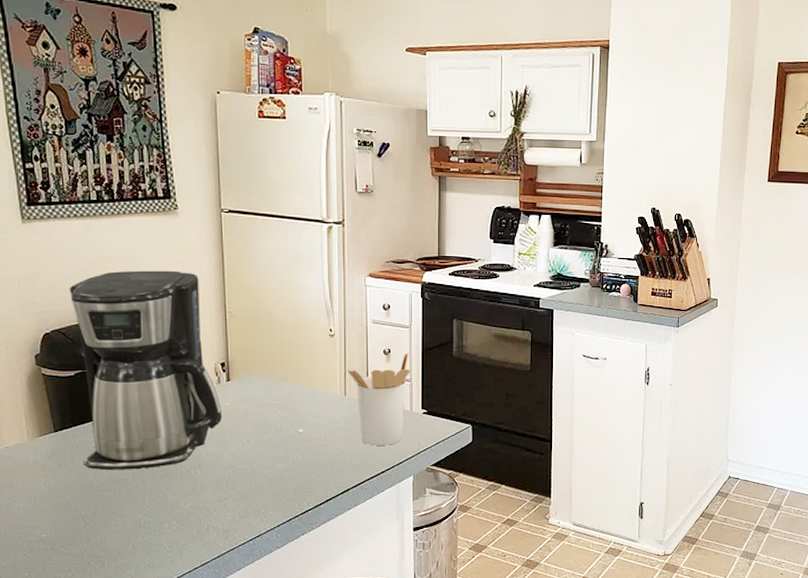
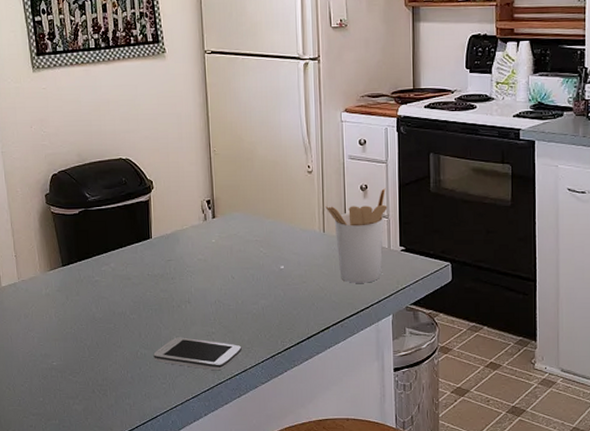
coffee maker: present [69,270,223,471] -> none [72,112,209,304]
smartphone: none [158,503,256,537] -> present [153,337,242,371]

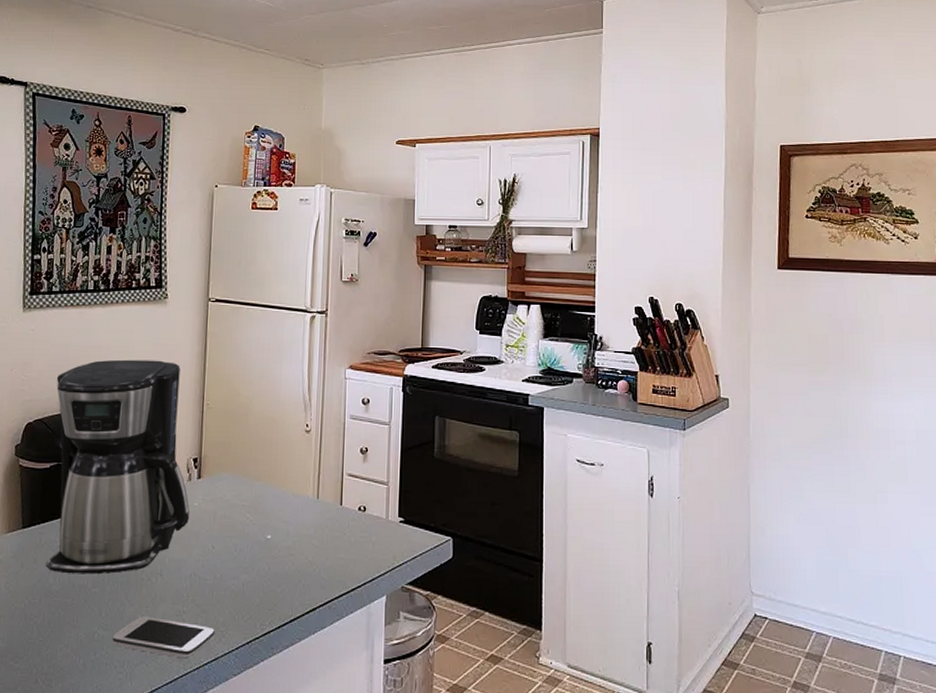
coffee maker: none [72,112,209,304] -> present [45,359,190,575]
utensil holder: present [325,188,388,283] -> none [321,452,388,558]

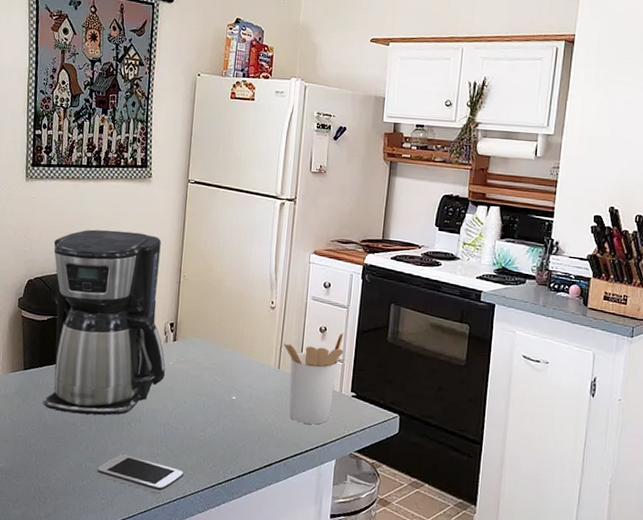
utensil holder: none [321,452,388,558] -> present [283,332,344,425]

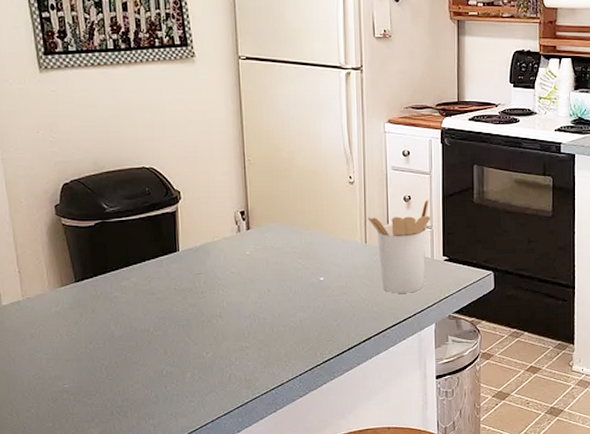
coffee maker: present [42,229,166,416] -> none [87,119,243,321]
smartphone: present [97,454,184,493] -> none [181,353,278,386]

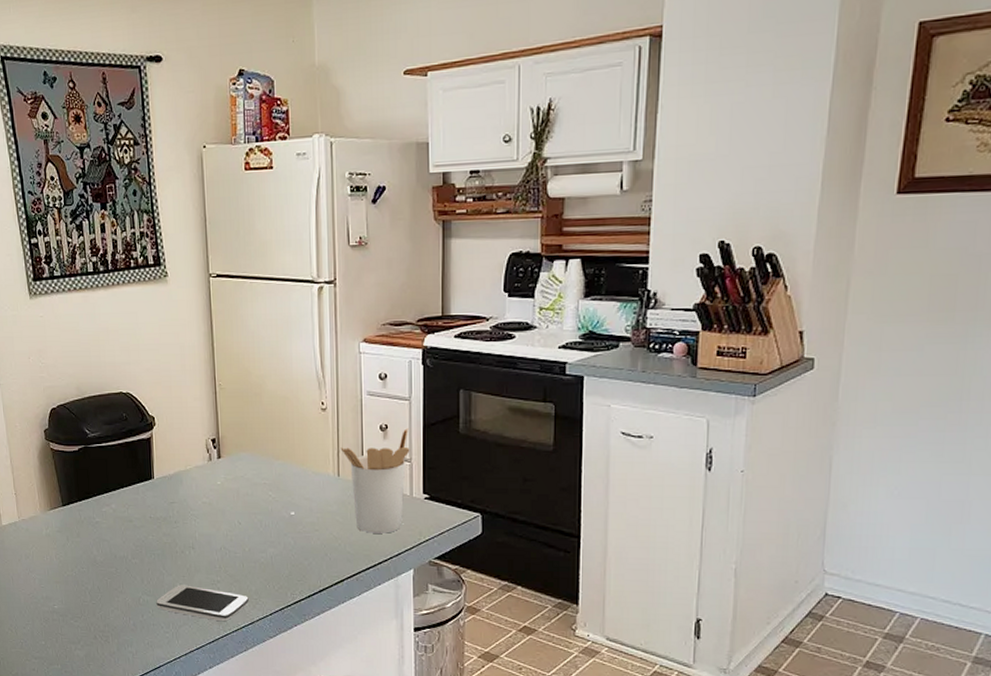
smartphone: none [181,353,278,386] -> present [156,584,249,622]

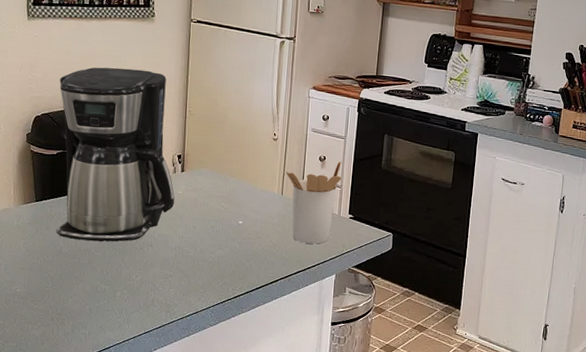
coffee maker: none [71,342,215,547] -> present [55,67,175,242]
smartphone: present [156,584,249,622] -> none [112,276,196,310]

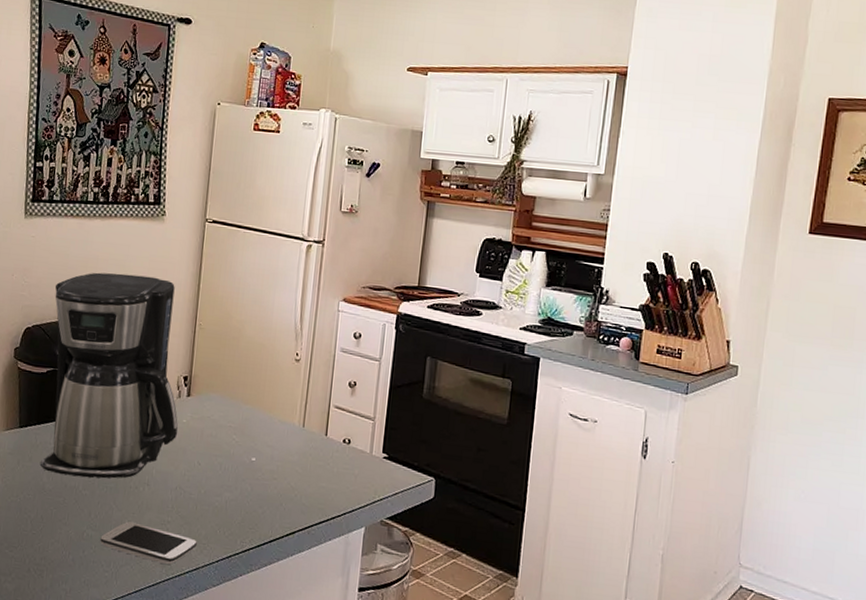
smartphone: none [112,276,196,310] -> present [100,521,197,565]
utensil holder: present [285,161,342,244] -> none [308,388,376,489]

